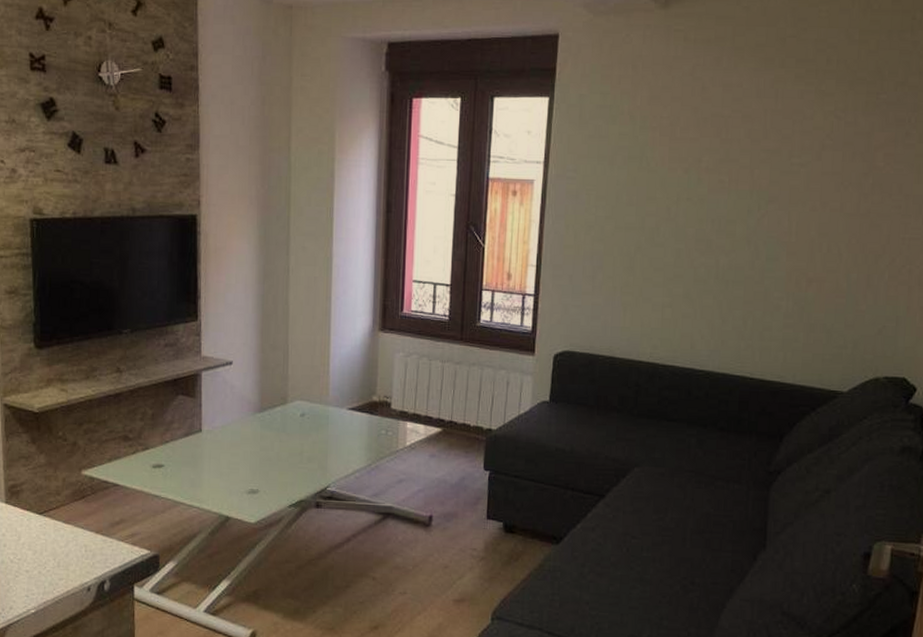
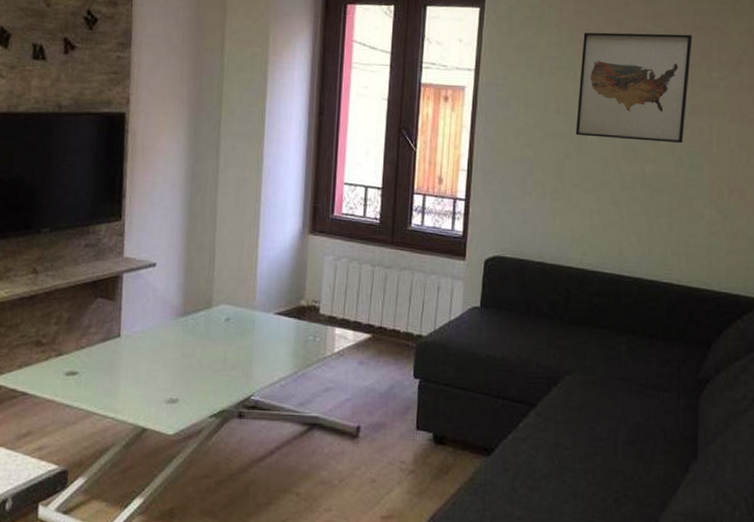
wall art: none [647,118,773,234] -> present [575,32,693,144]

